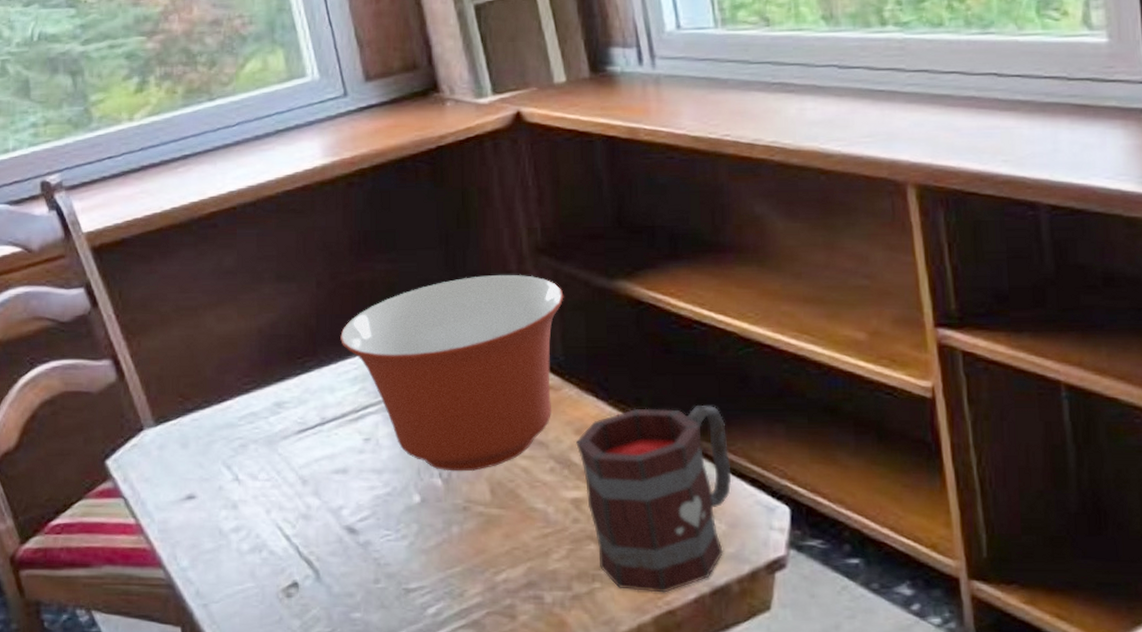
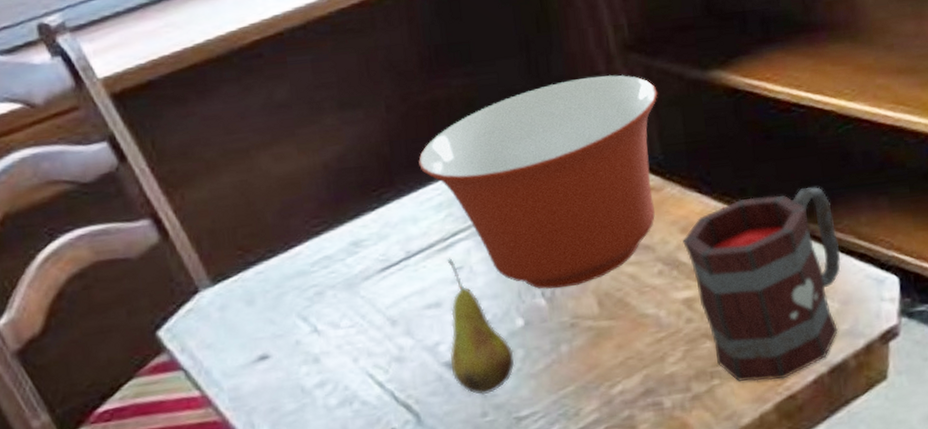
fruit: none [351,429,409,563] -> present [447,258,515,395]

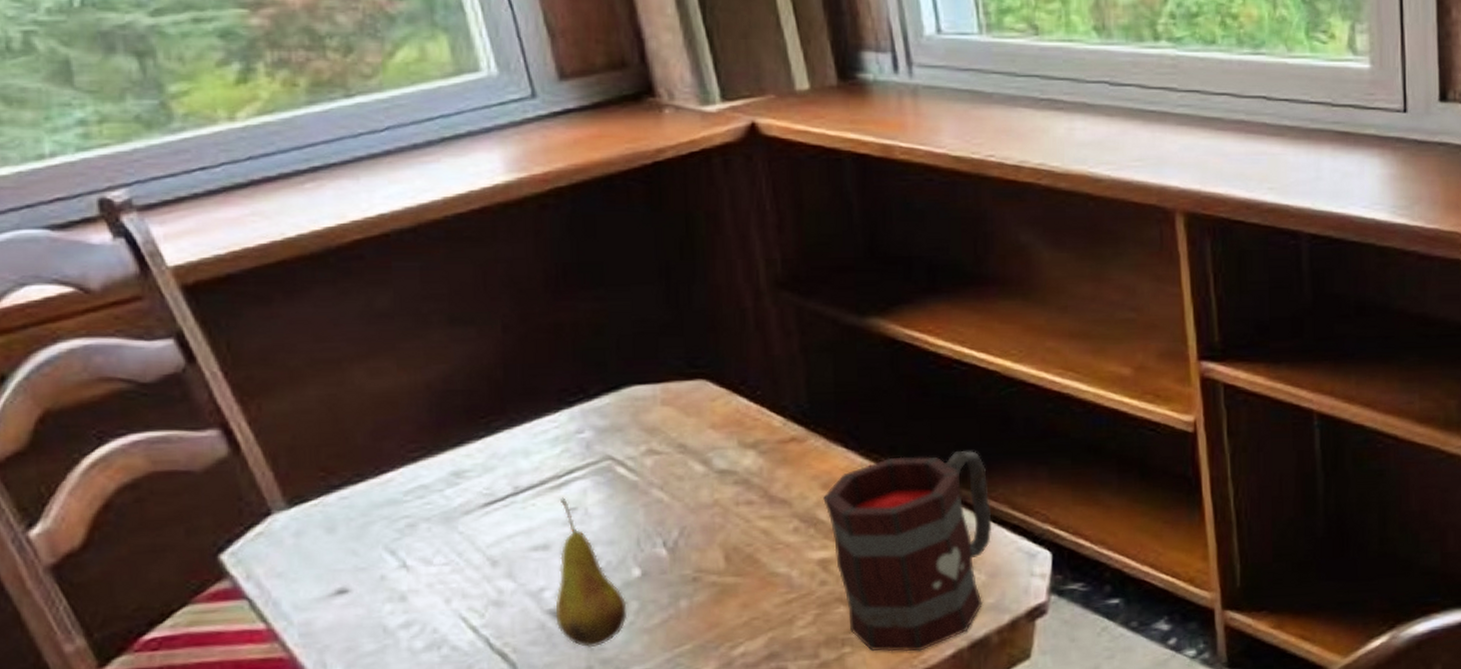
mixing bowl: present [418,75,658,290] -> none [535,313,808,539]

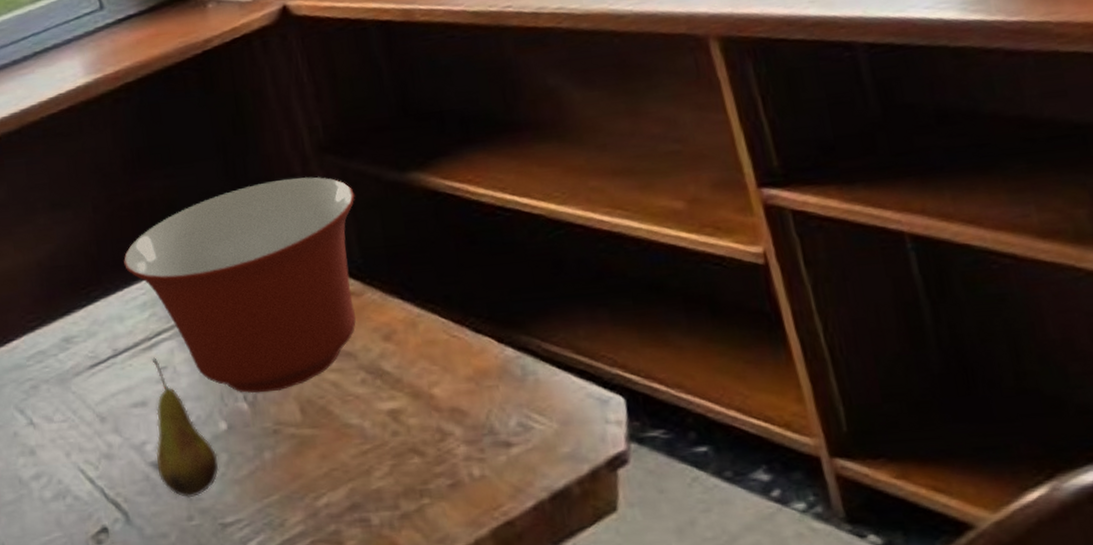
mixing bowl: none [535,313,808,539] -> present [123,177,356,394]
mug: present [823,451,992,652] -> none [385,296,559,503]

